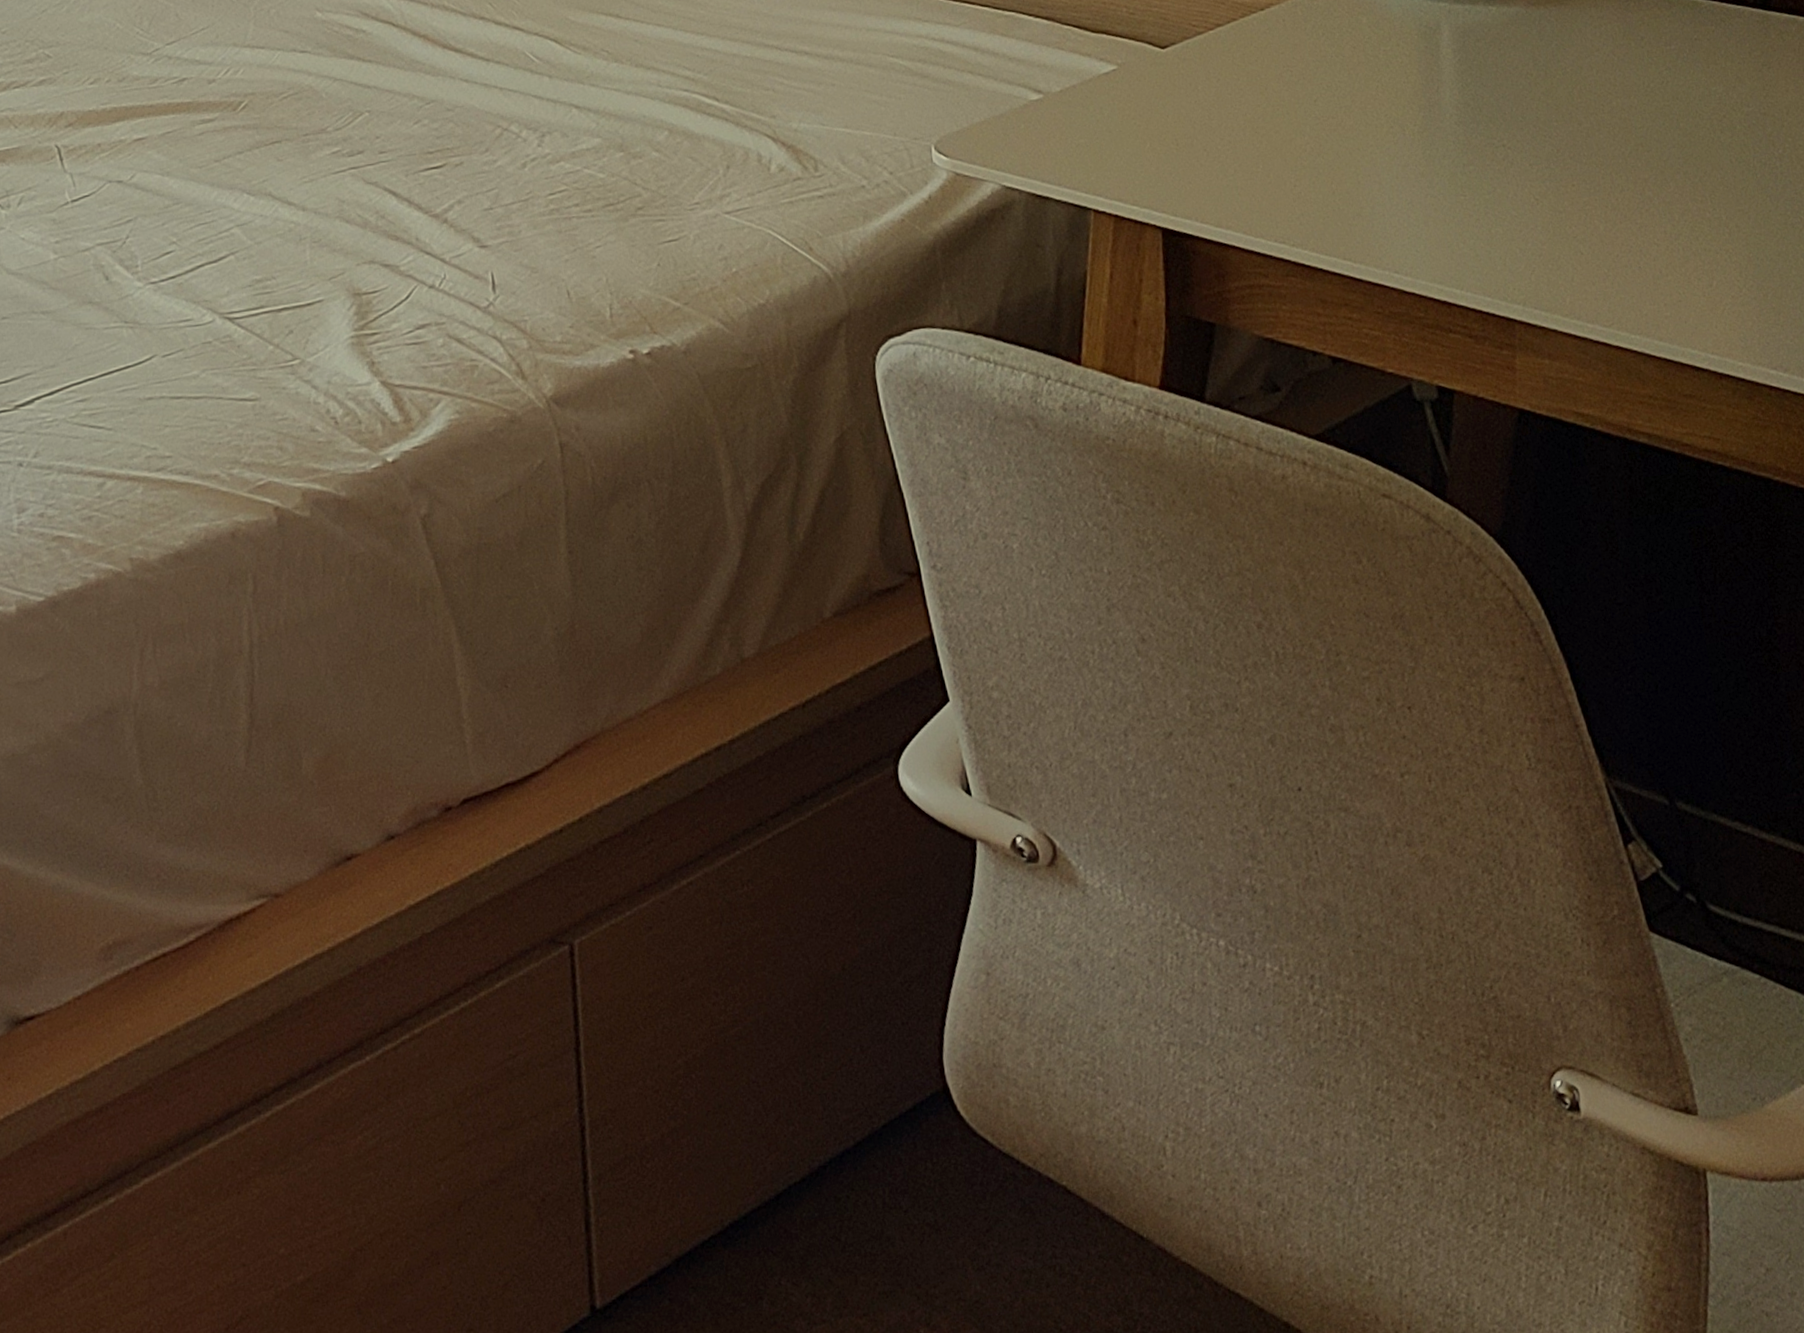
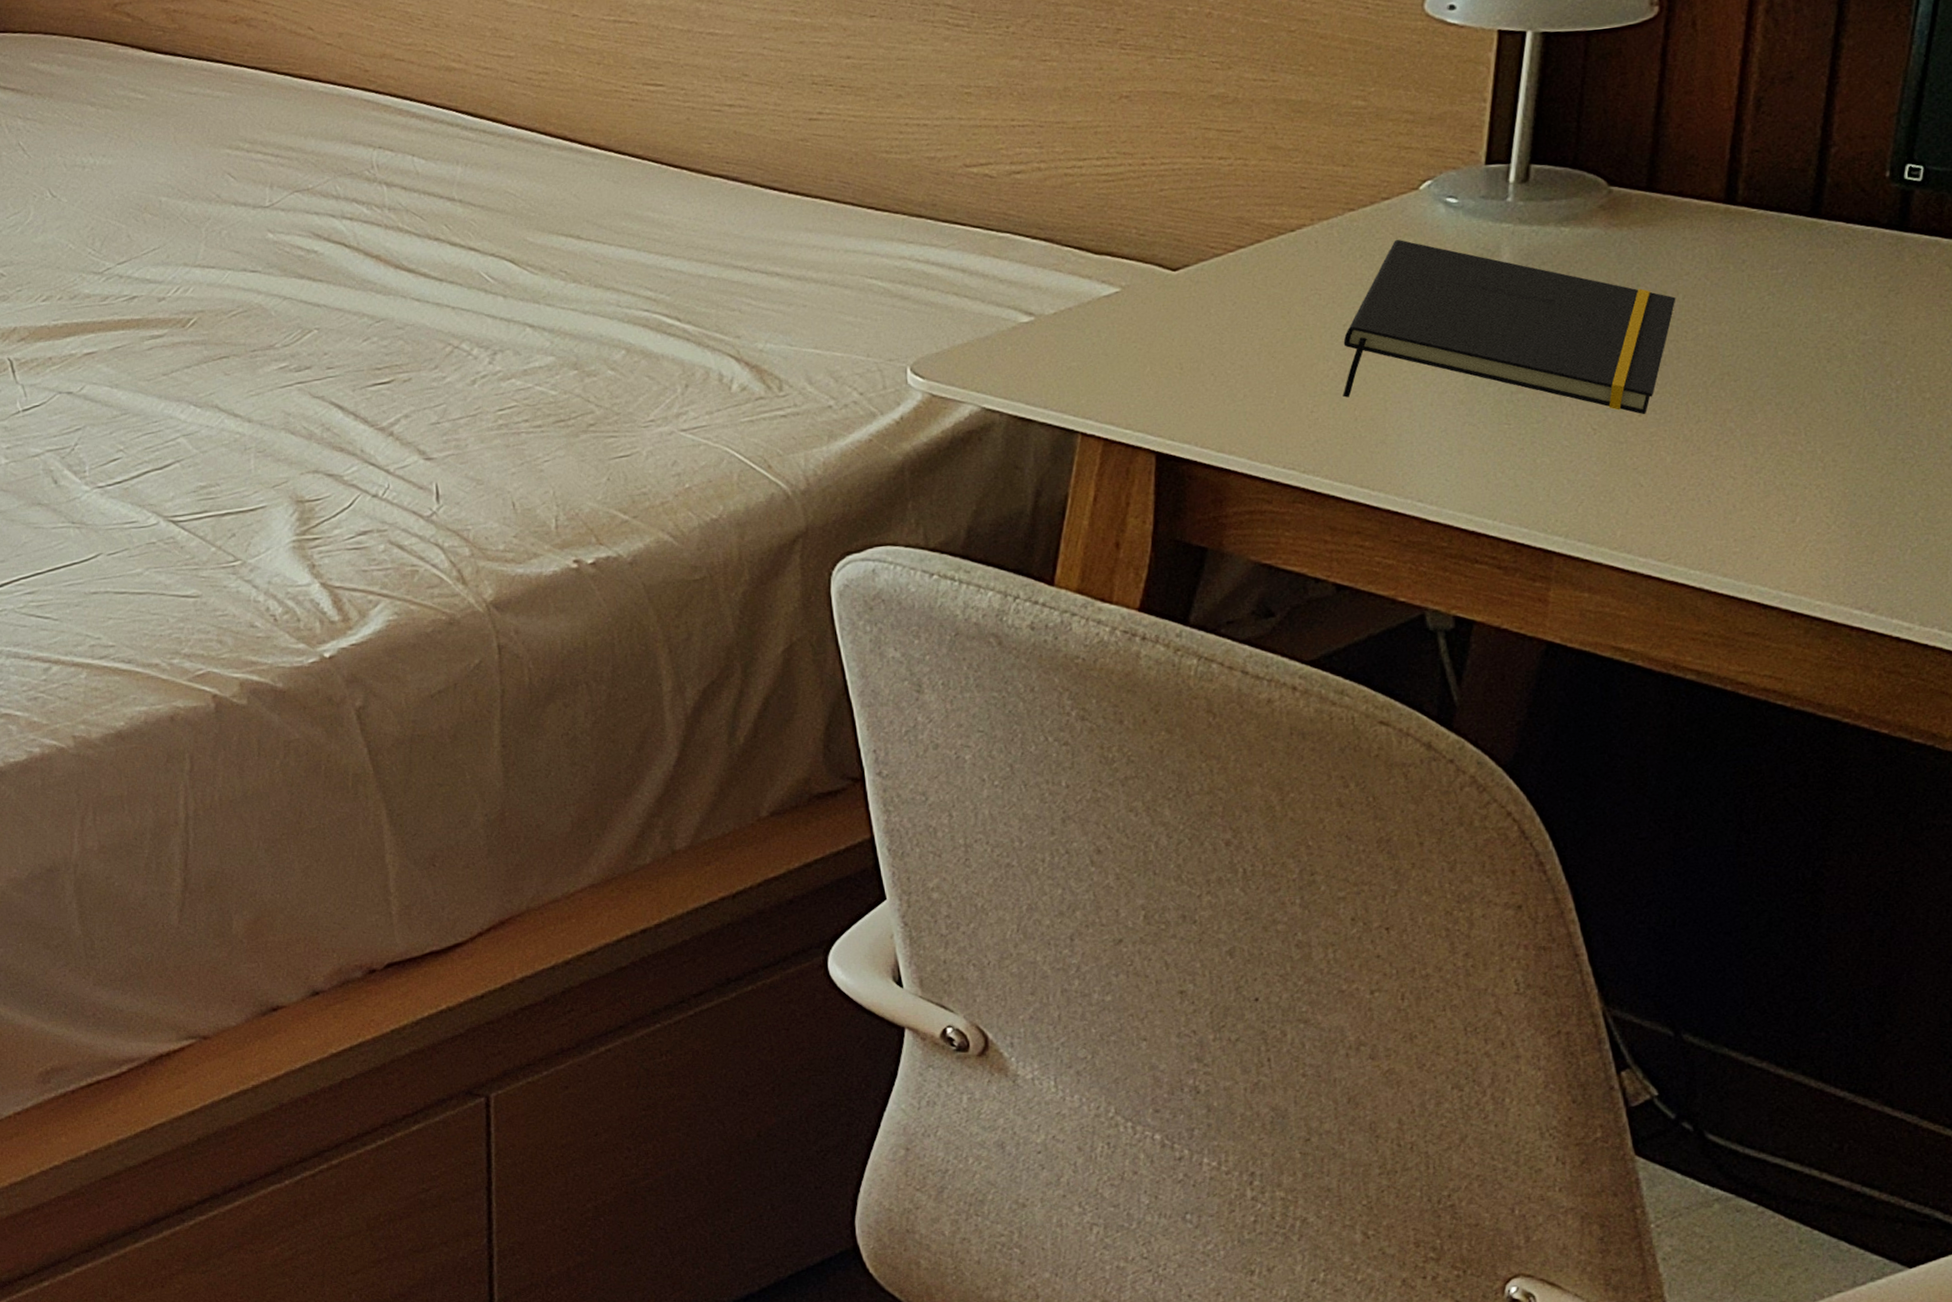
notepad: none [1315,18,1591,184] -> present [1343,240,1676,414]

